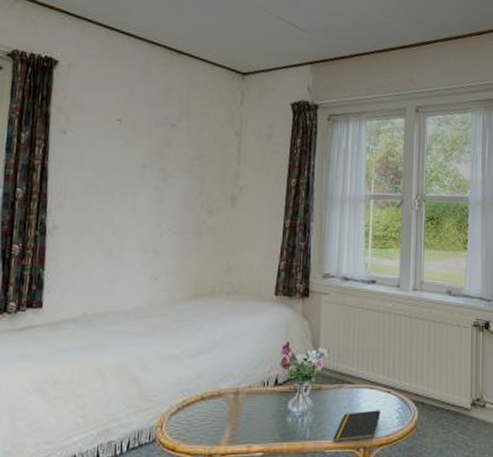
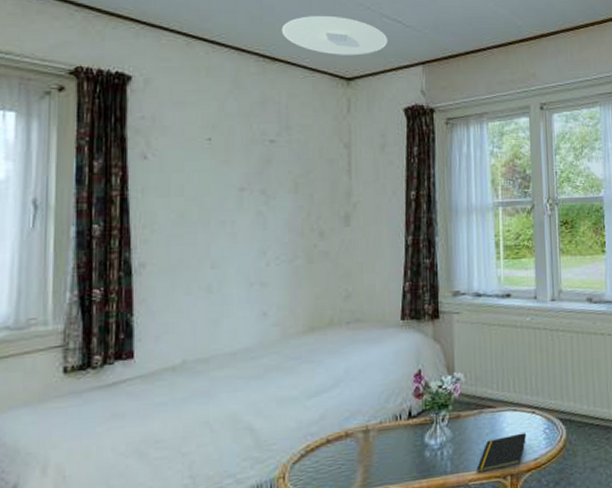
ceiling light: none [188,15,281,53] -> present [281,16,387,56]

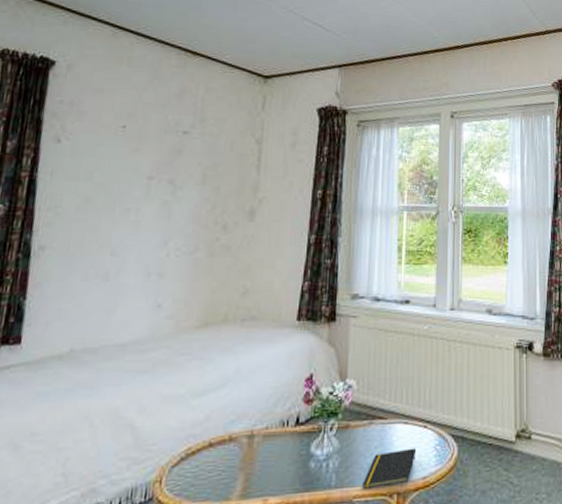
ceiling light: present [281,16,387,56] -> none [205,15,307,55]

